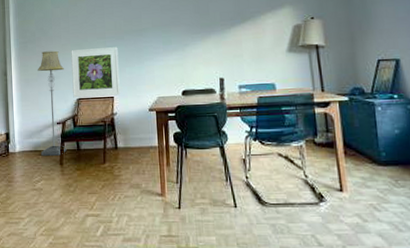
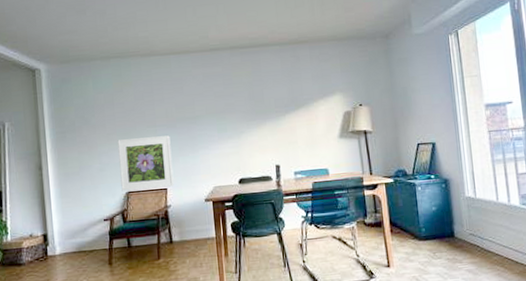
floor lamp: present [37,50,67,156] -> none [78,140,116,257]

